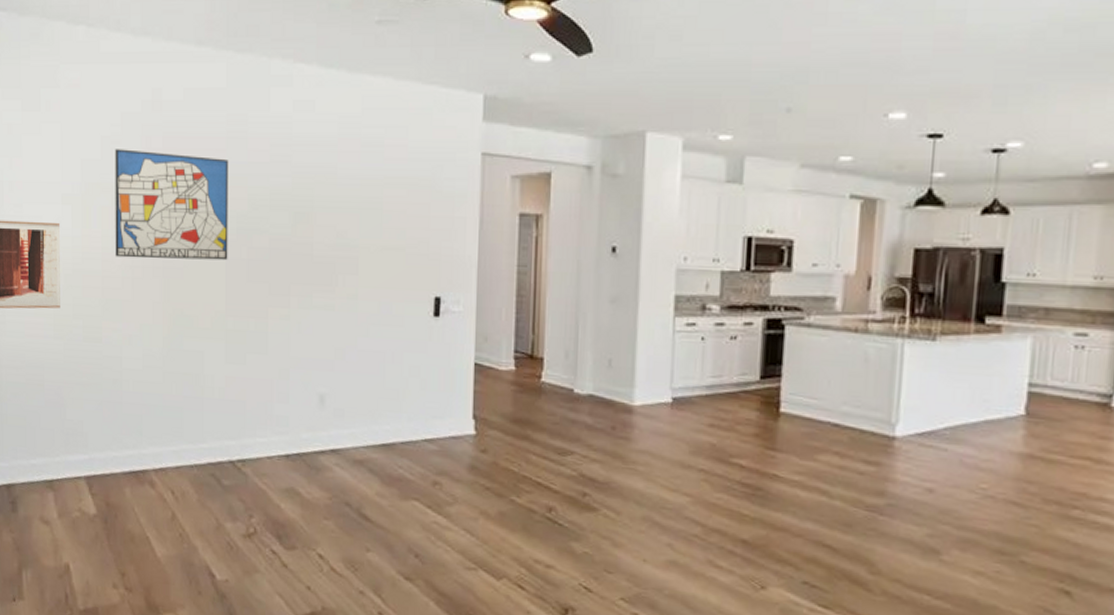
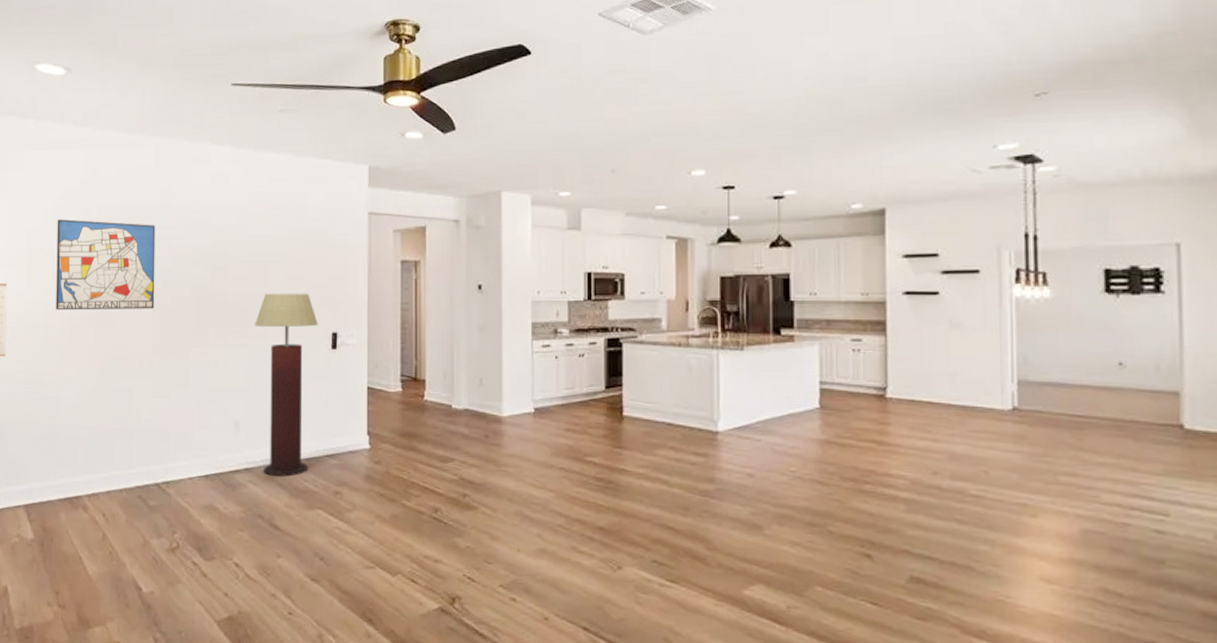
floor lamp: none [344,248,418,462] -> present [255,294,318,477]

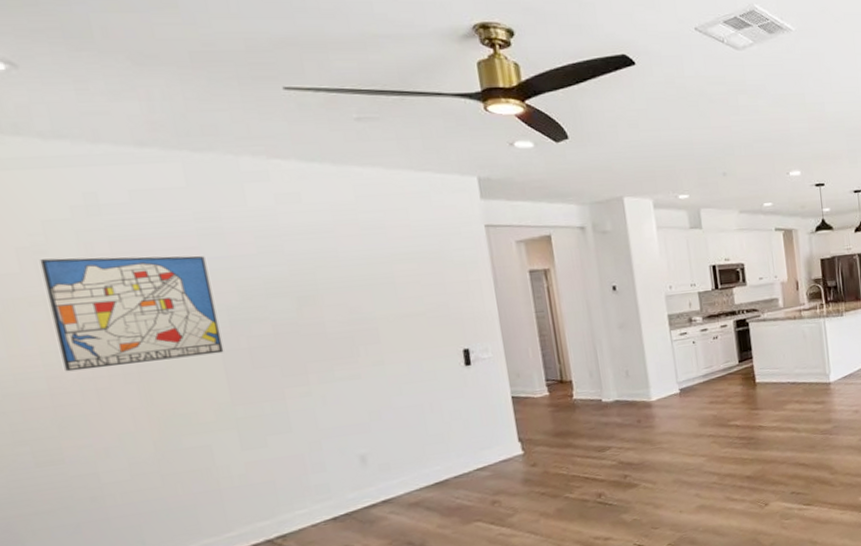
floor lamp: present [255,294,318,477] -> none [366,314,458,502]

